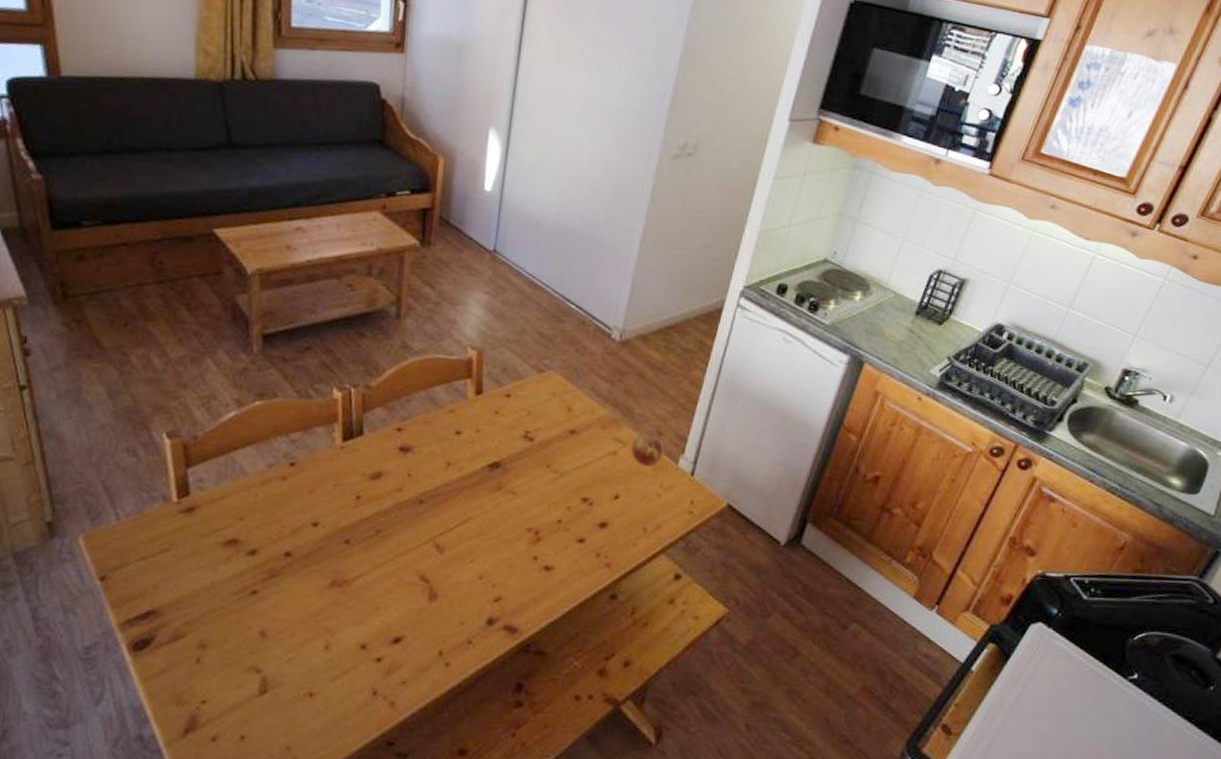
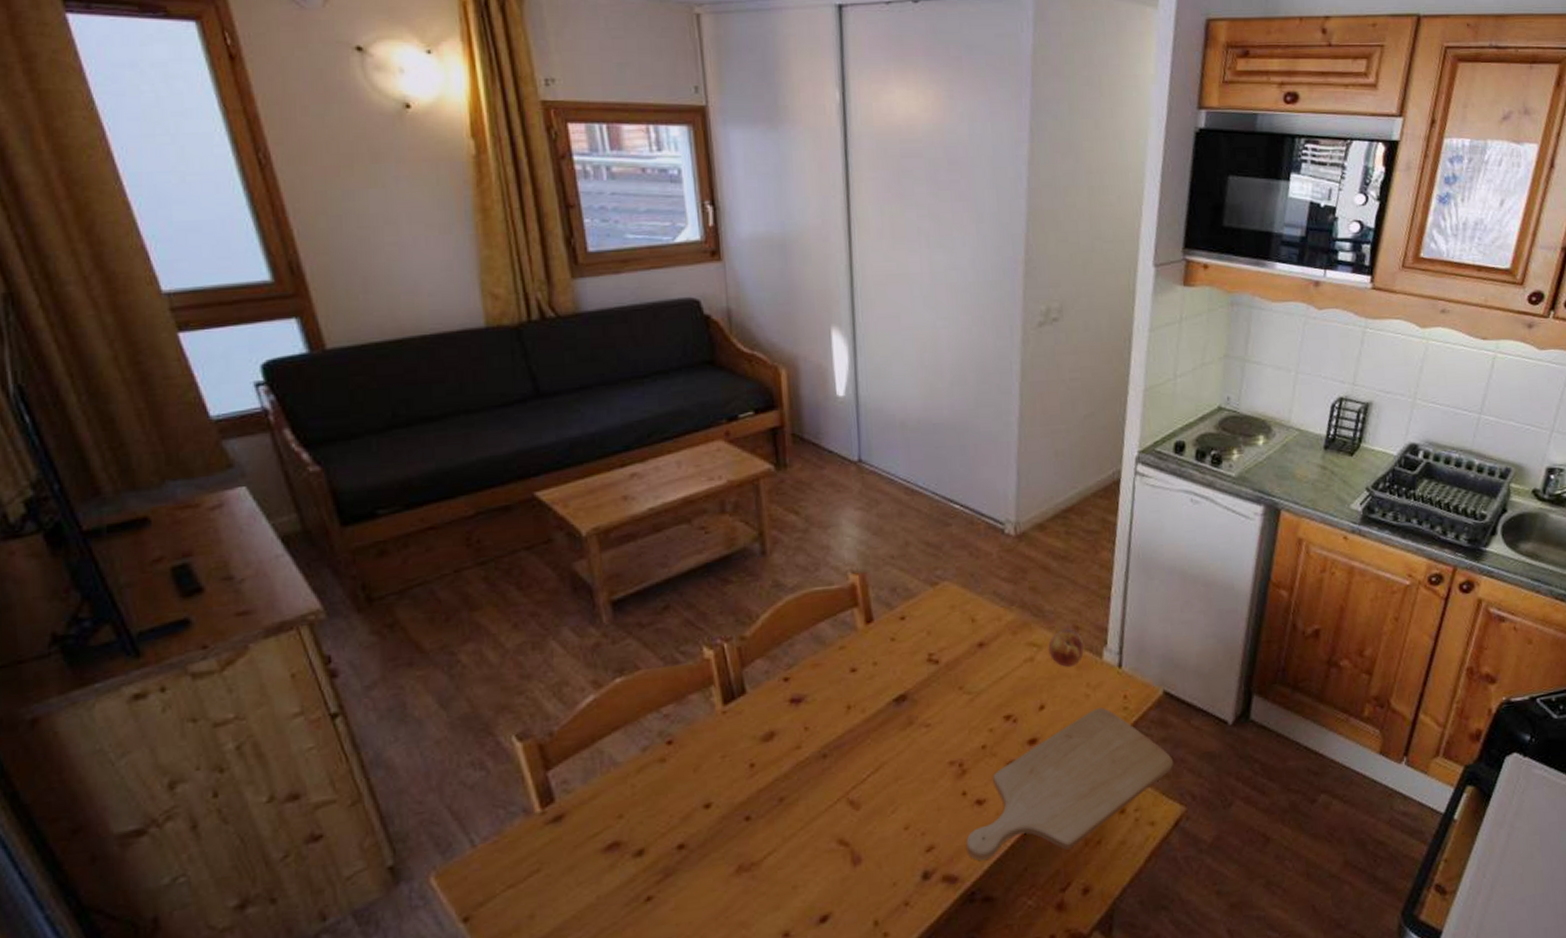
chopping board: none [529,507,725,625] -> present [966,707,1173,861]

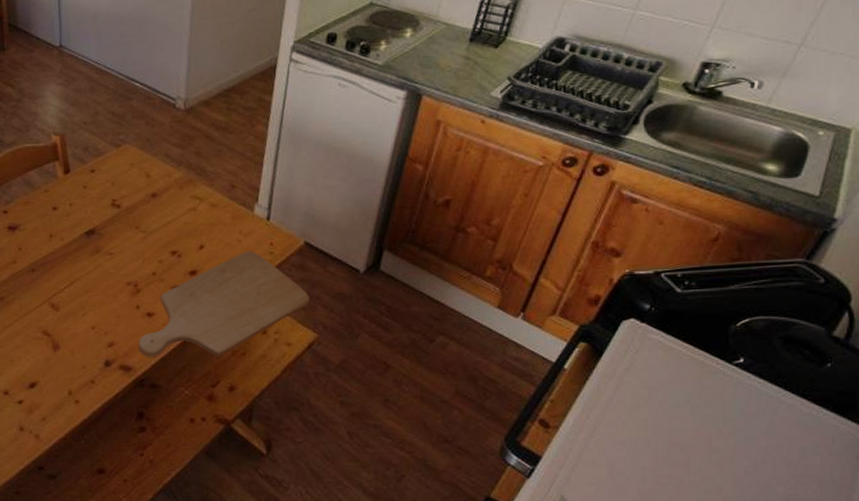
fruit: present [1048,629,1085,668] -> none [208,187,239,218]

